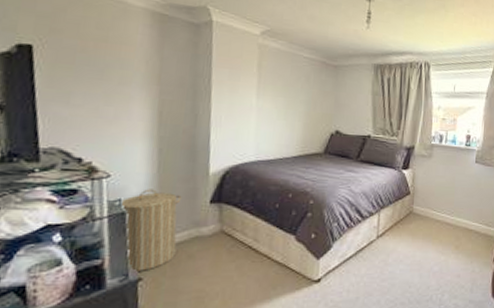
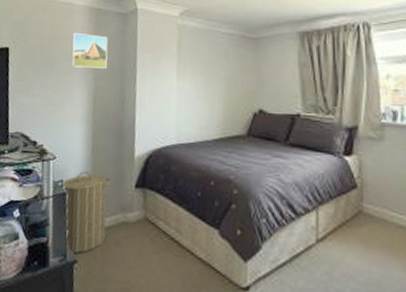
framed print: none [127,37,177,82] -> present [71,32,108,68]

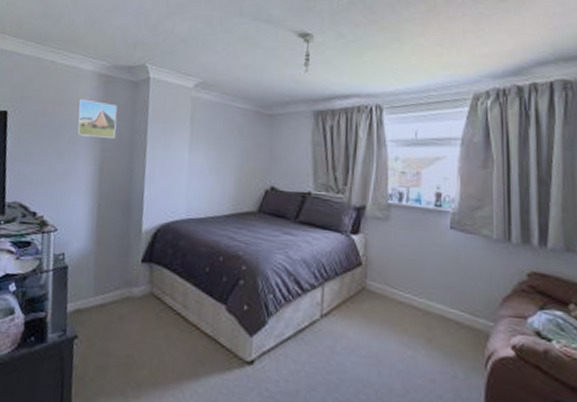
laundry hamper: present [61,171,111,254] -> none [62,244,116,330]

